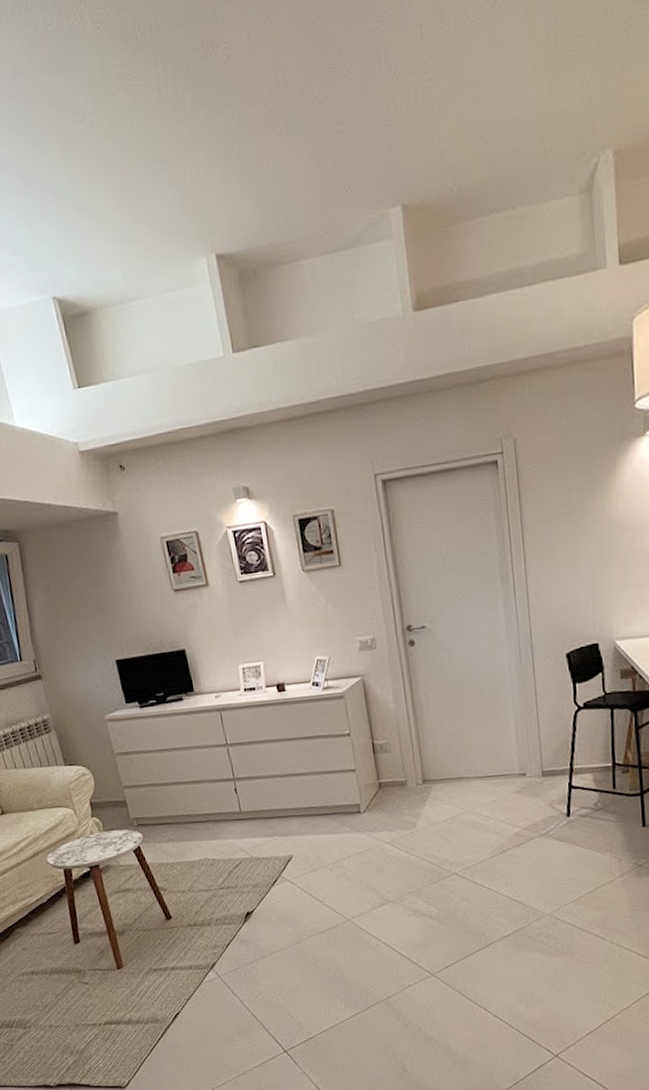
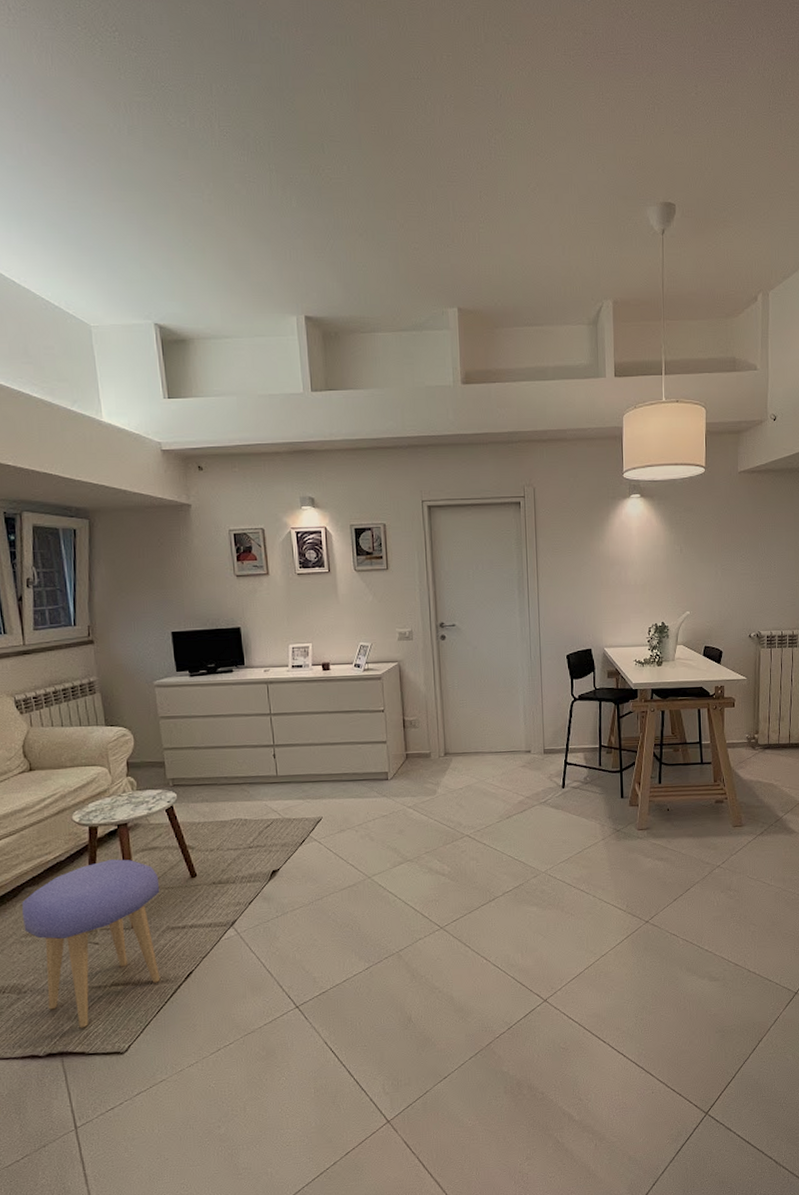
stool: none [14,901,149,1063] -> present [22,859,160,1028]

